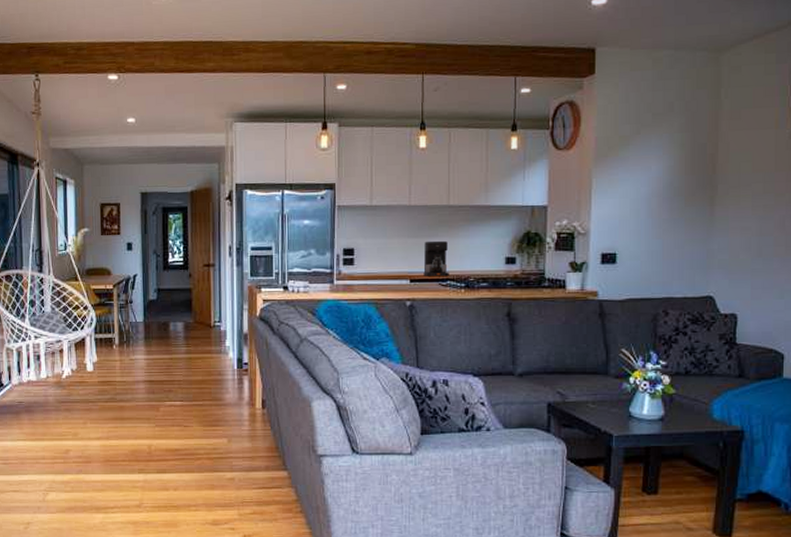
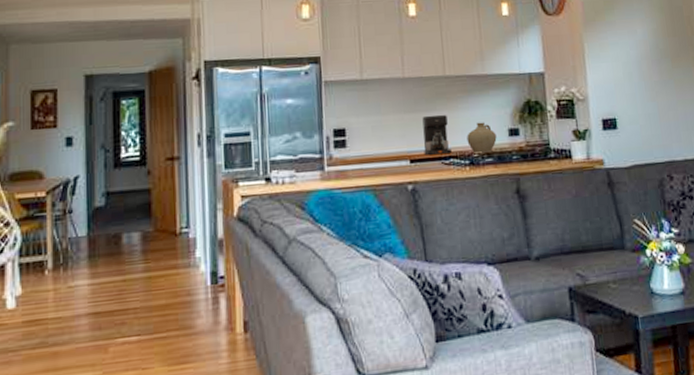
ceramic jug: none [465,249,493,278] -> present [466,122,497,153]

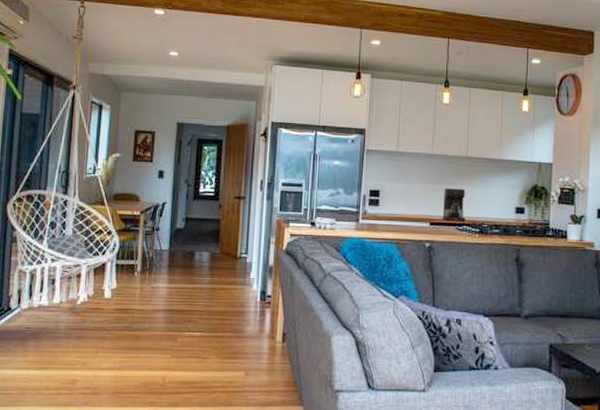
ceramic jug: present [466,122,497,153] -> none [479,198,505,224]

